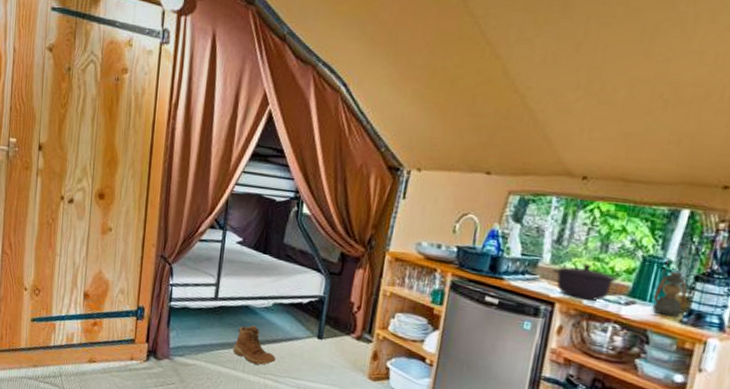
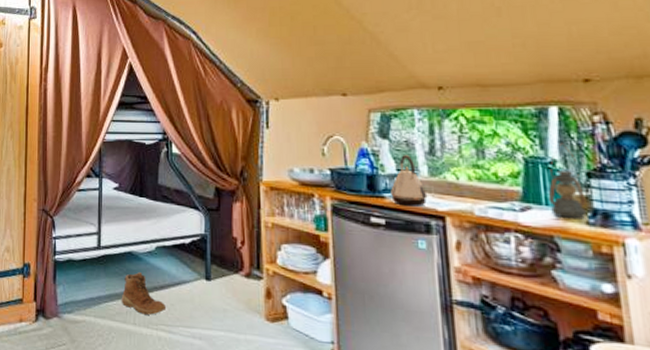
kettle: none [509,241,545,291] -> present [391,155,428,206]
cooking pot: present [552,263,618,301] -> none [433,172,505,210]

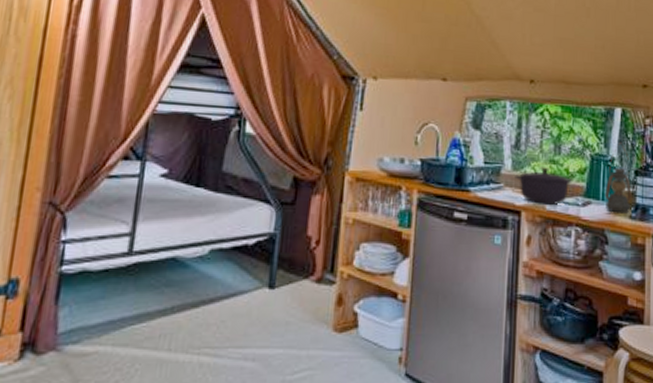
hiking boot: present [121,272,166,315] -> none [153,283,214,336]
kettle: present [391,155,428,206] -> none [476,147,509,201]
cooking pot: none [433,172,505,210] -> present [515,167,573,205]

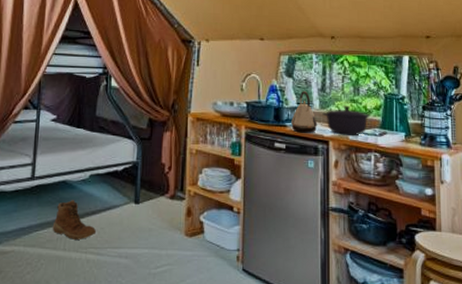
hiking boot: none [153,283,214,336] -> present [52,200,96,239]
kettle: none [476,147,509,201] -> present [291,91,318,133]
lantern: present [605,142,632,214] -> none [398,84,421,141]

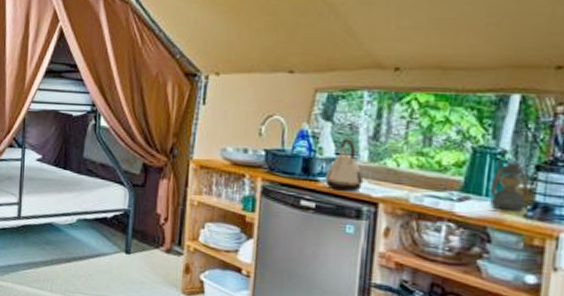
hiking boot: present [52,200,96,239] -> none [39,243,83,284]
cooking pot: present [322,105,371,135] -> none [372,159,447,199]
lantern: none [398,84,421,141] -> present [489,133,530,212]

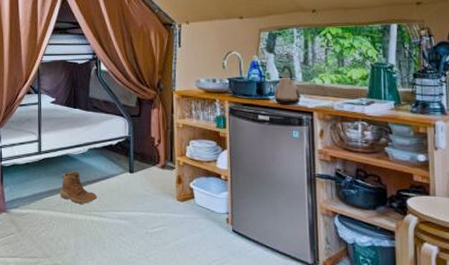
hiking boot: none [39,243,83,284] -> present [60,171,97,204]
lantern: present [489,133,530,212] -> none [386,52,412,109]

